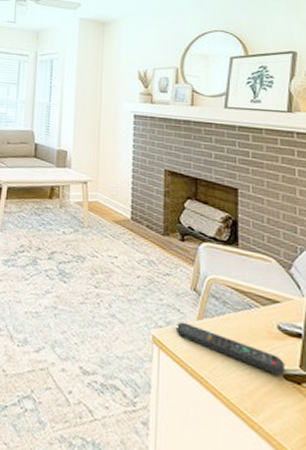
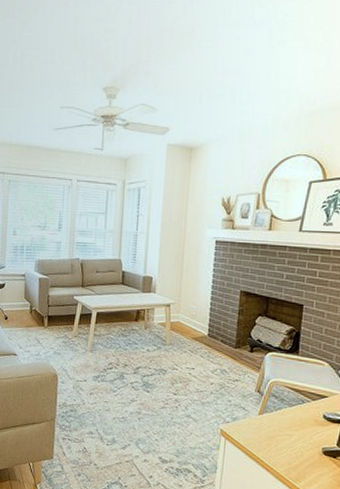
remote control: present [177,321,285,376] -> none [241,417,325,453]

